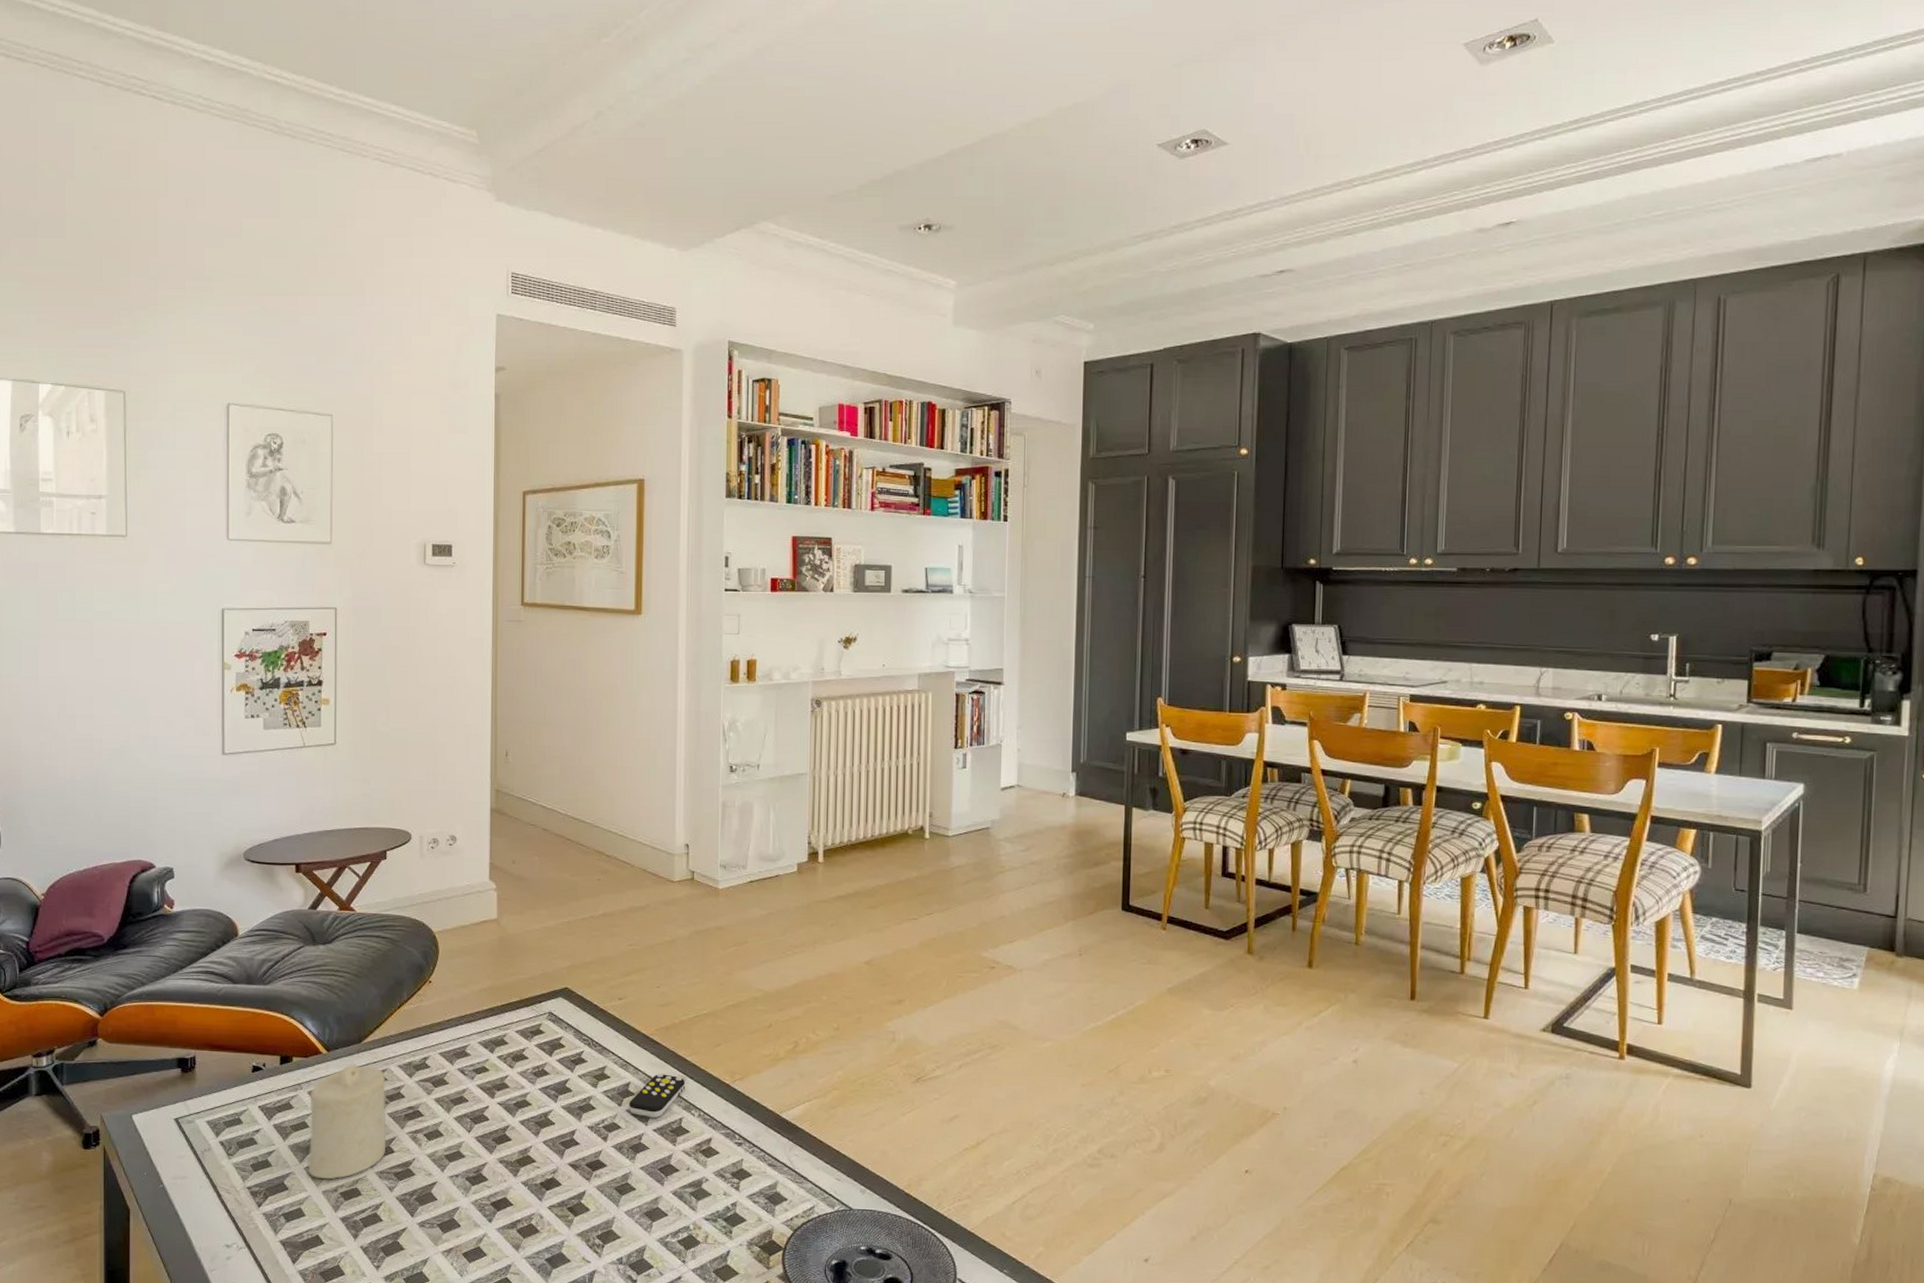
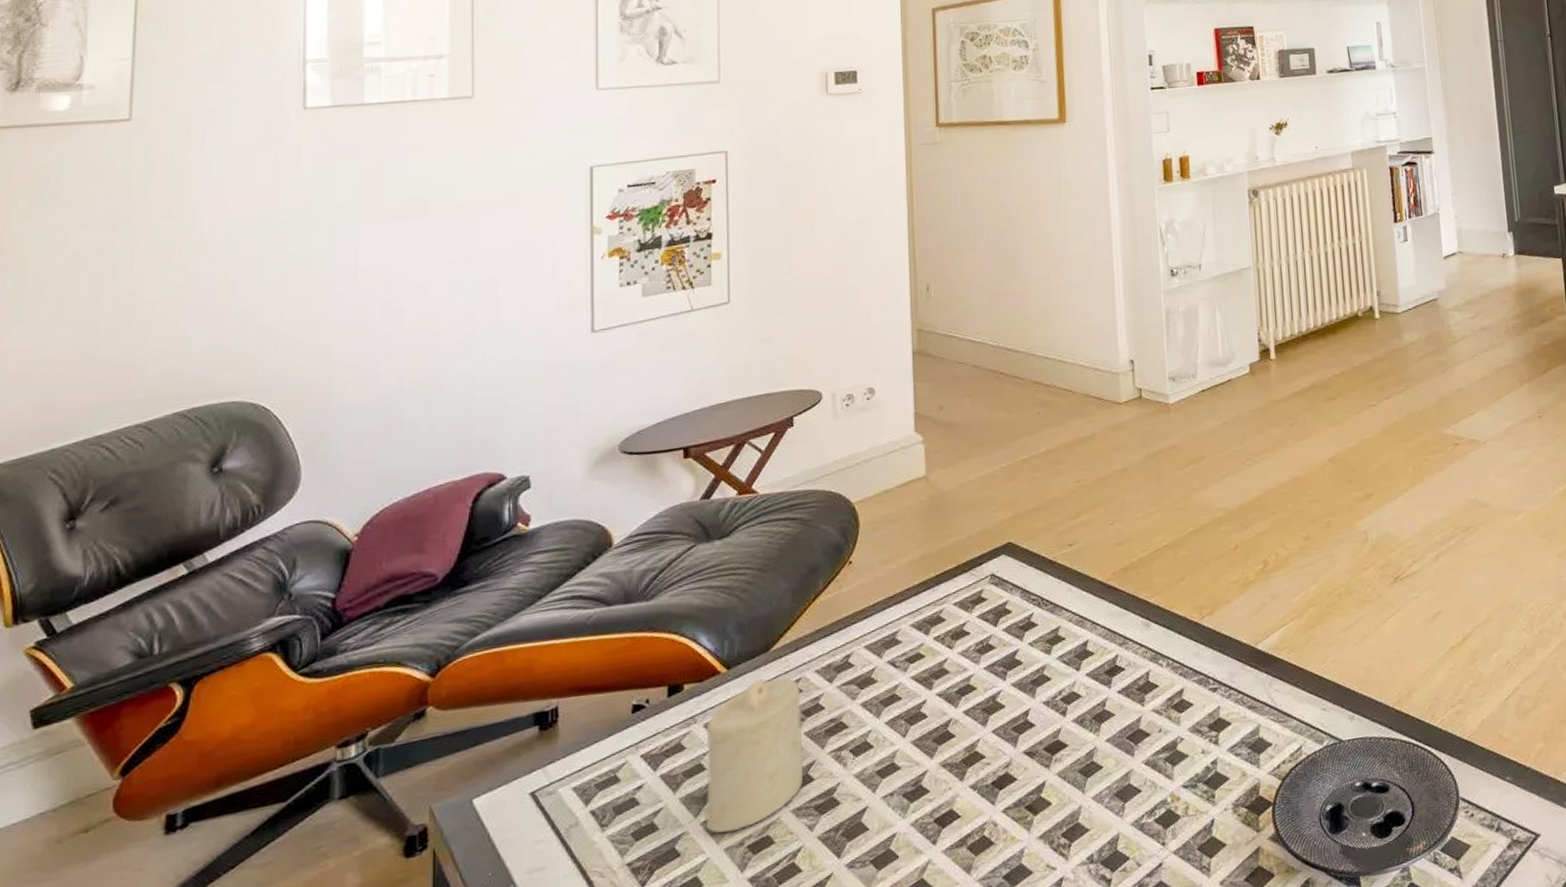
remote control: present [628,1074,686,1119] -> none [1087,623,1150,678]

